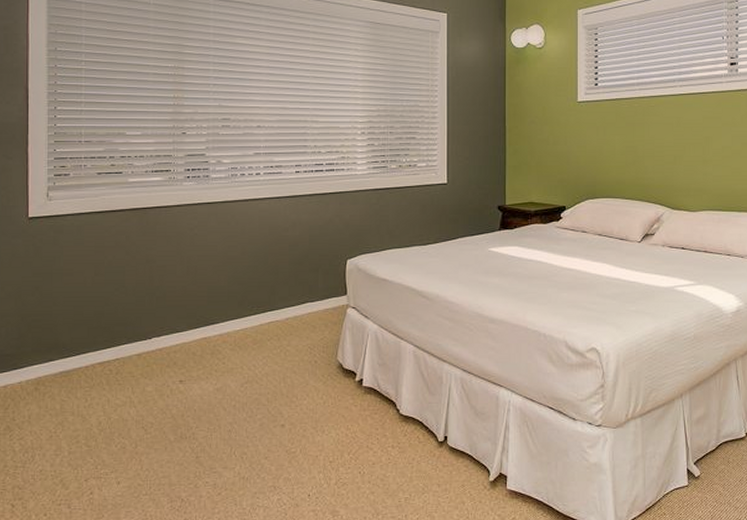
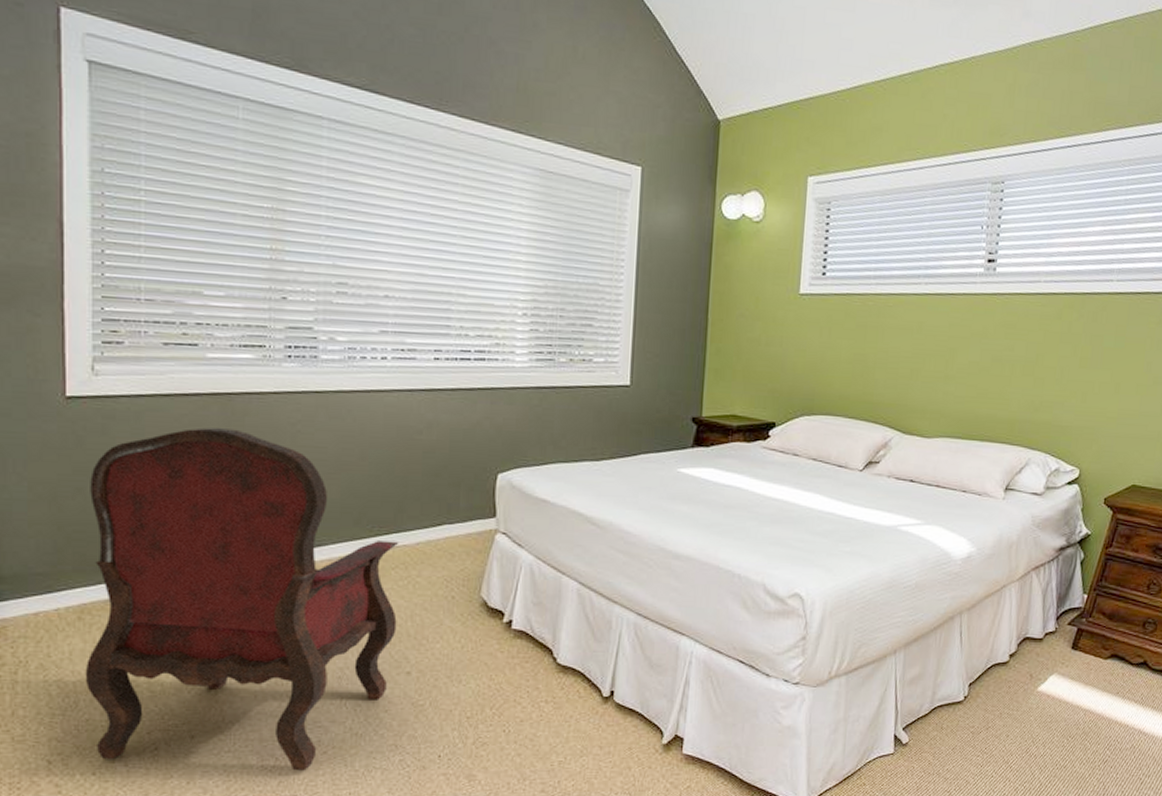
armchair: none [39,235,273,510] -> present [85,427,399,771]

